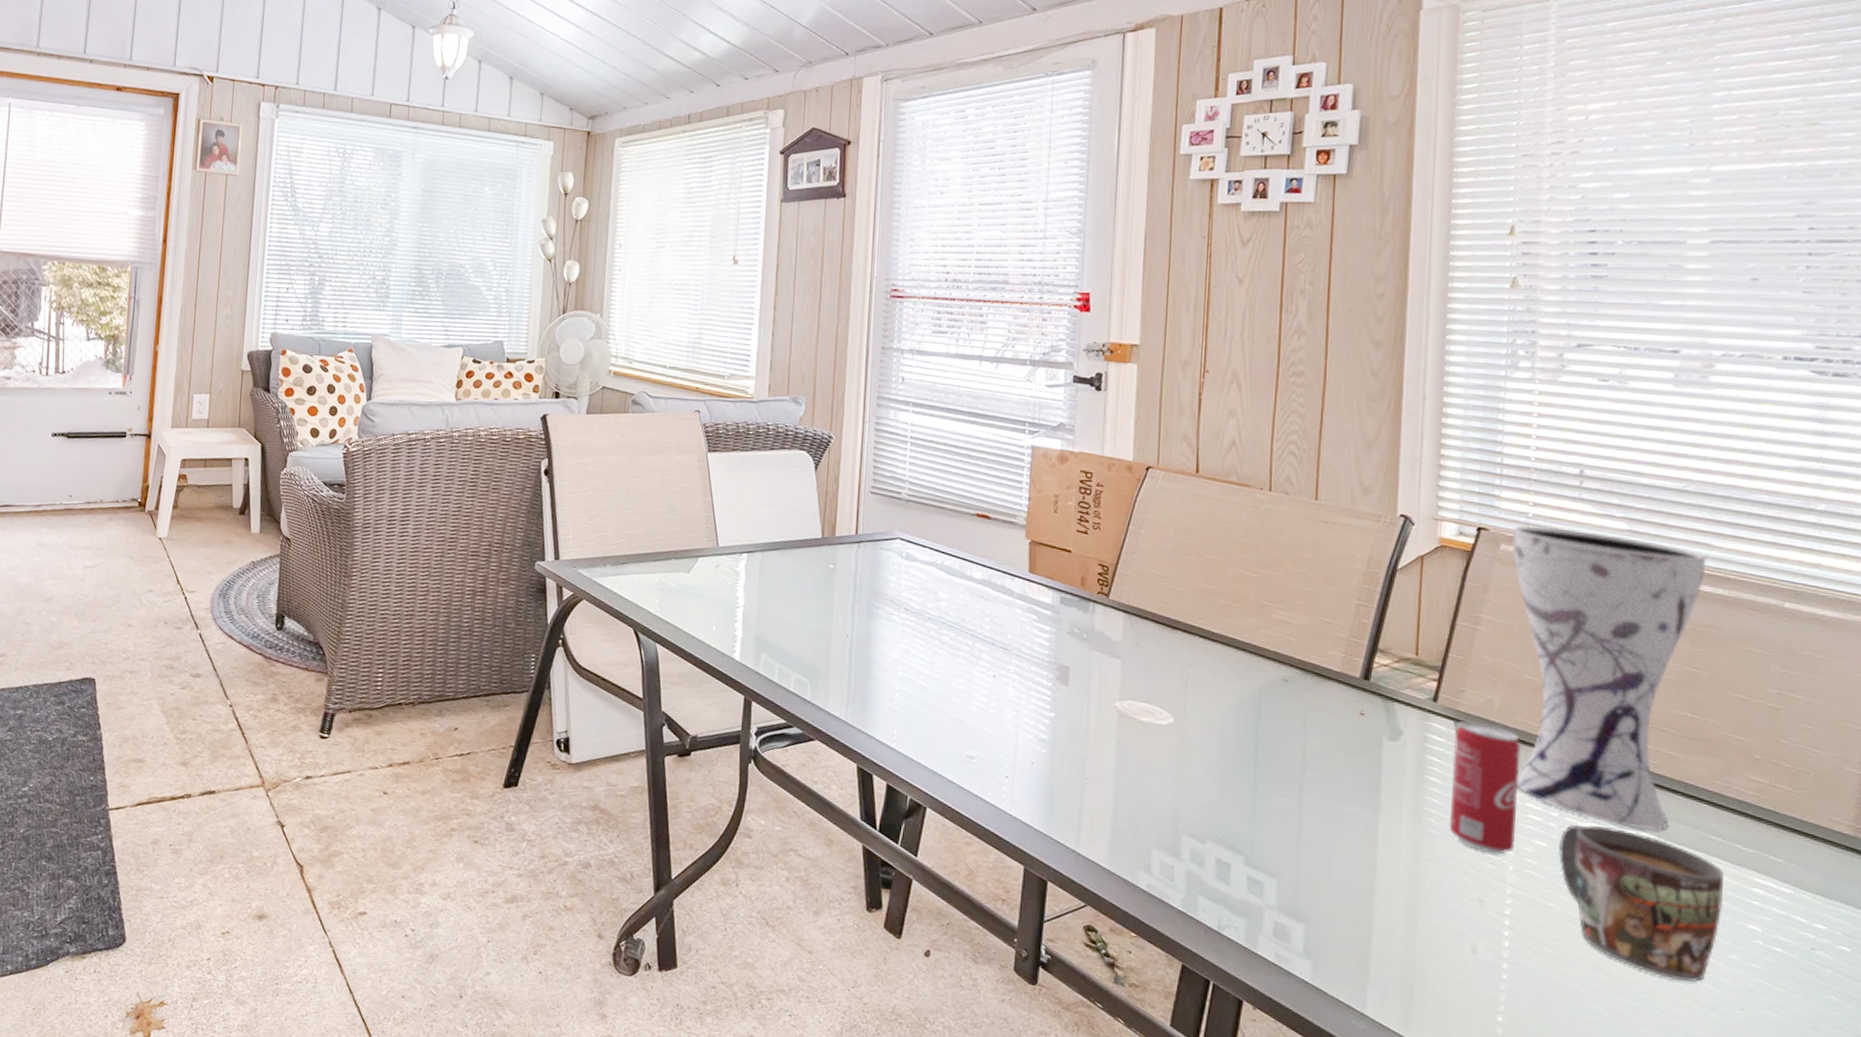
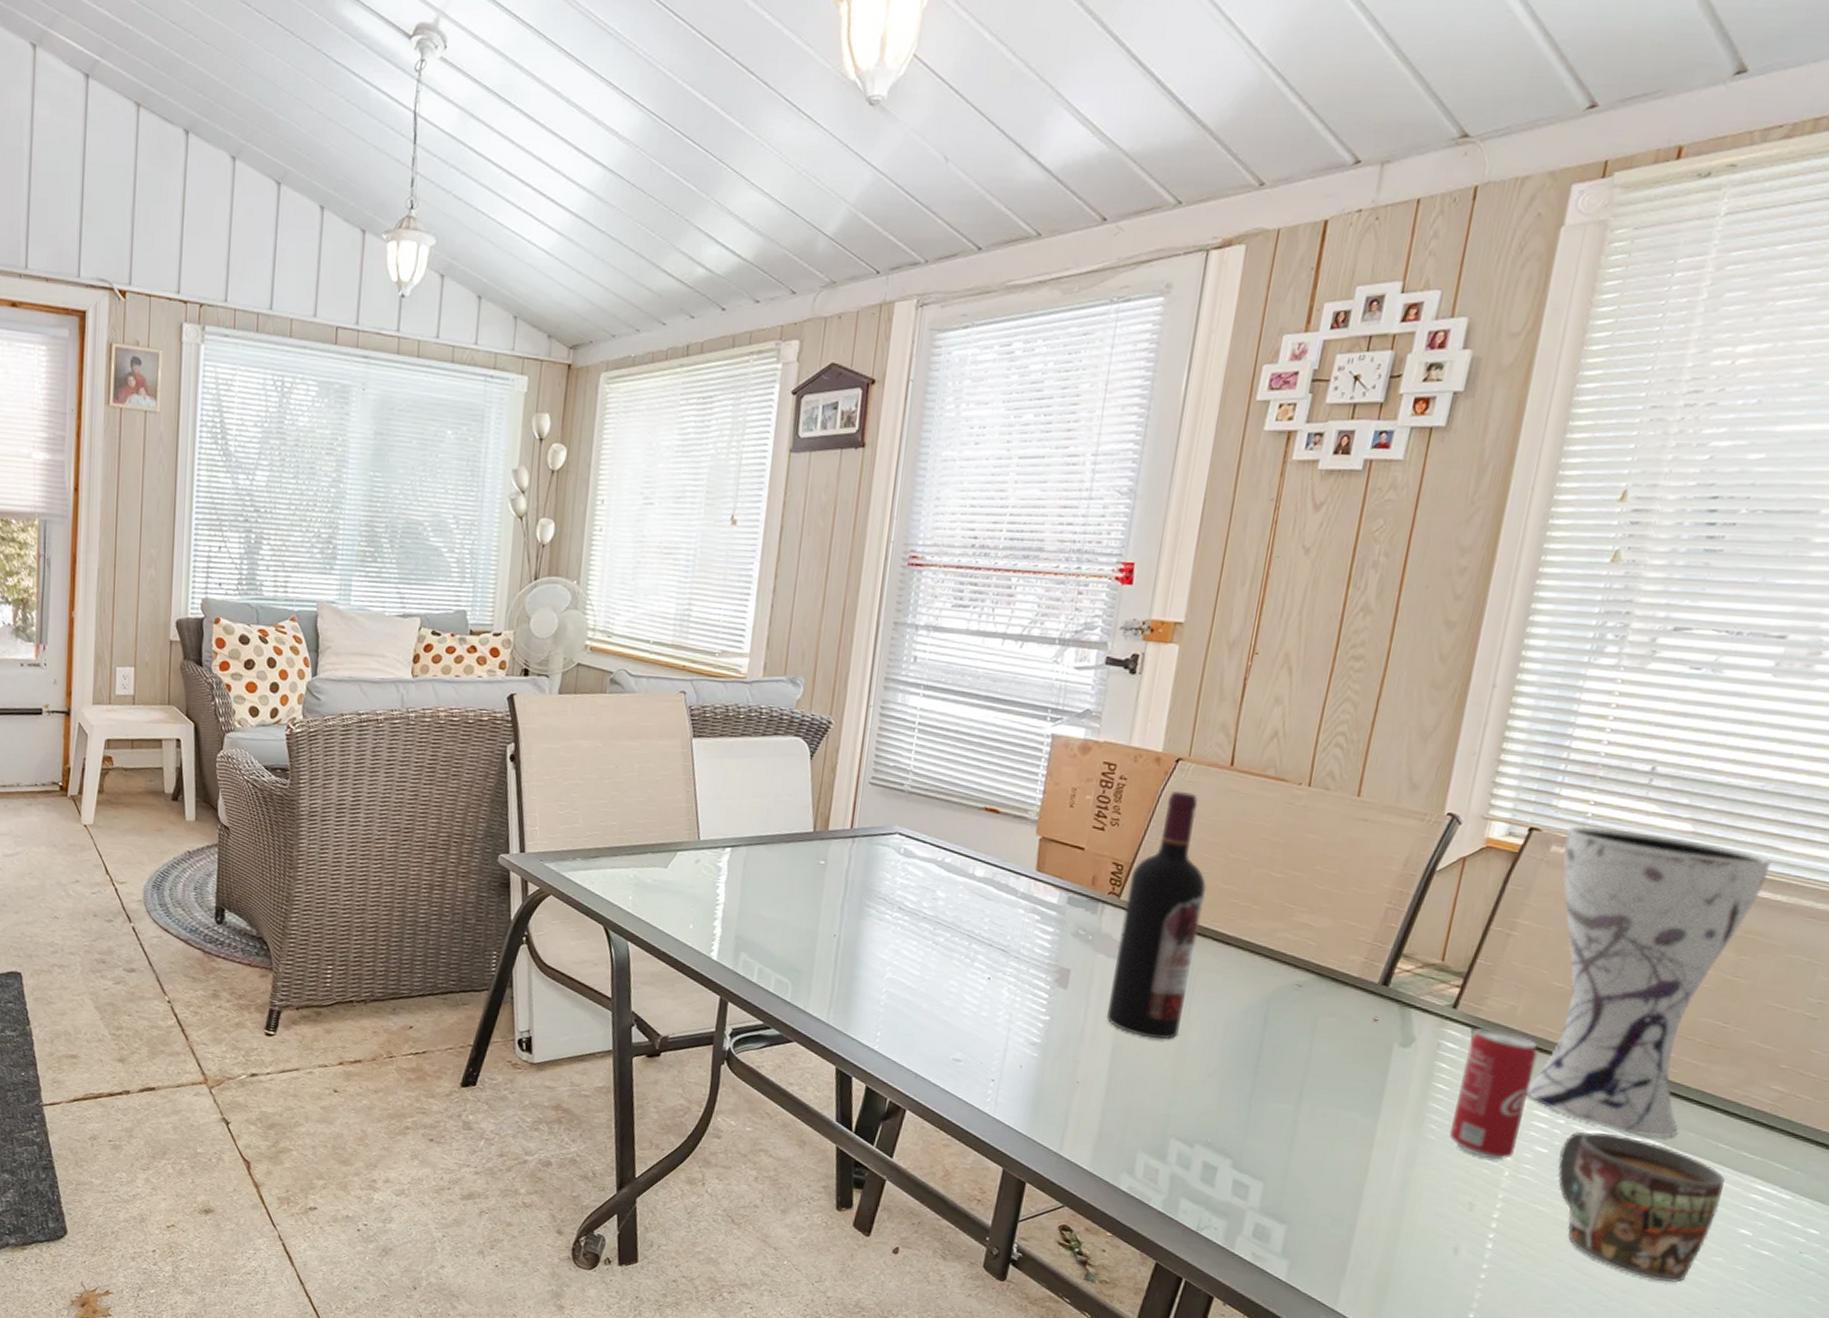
wine bottle: none [1107,497,1188,735] -> present [1106,791,1207,1040]

